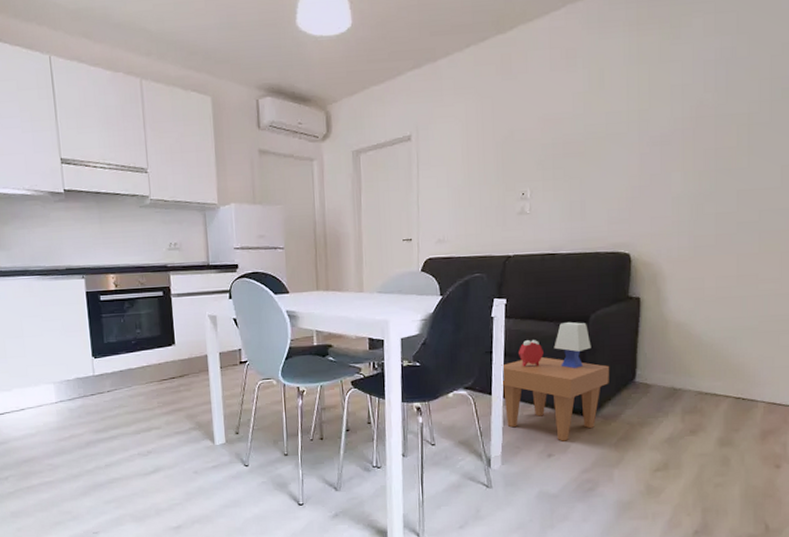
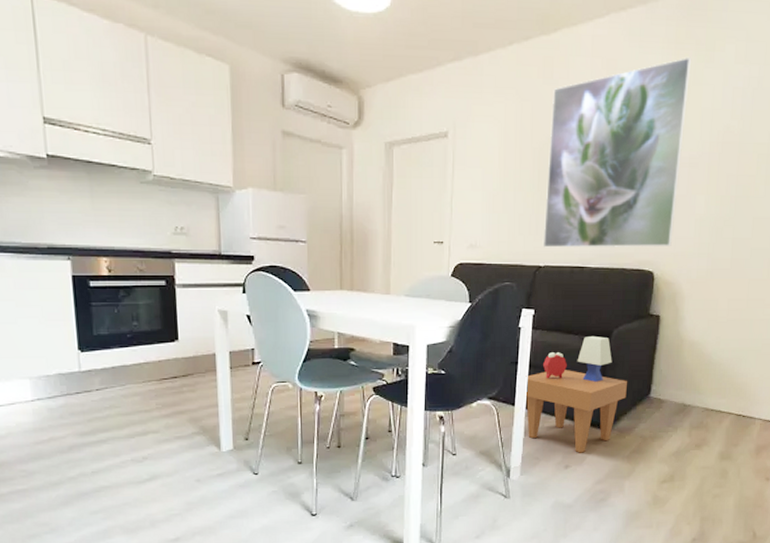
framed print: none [511,36,656,238] -> present [542,56,692,248]

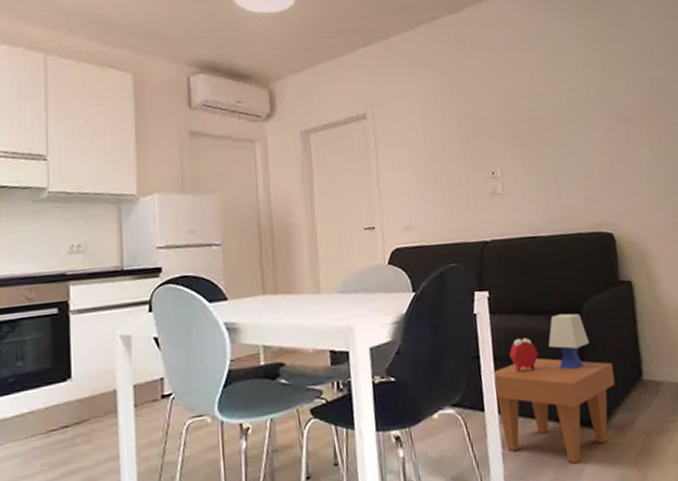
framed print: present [542,56,692,248] -> none [469,18,626,221]

